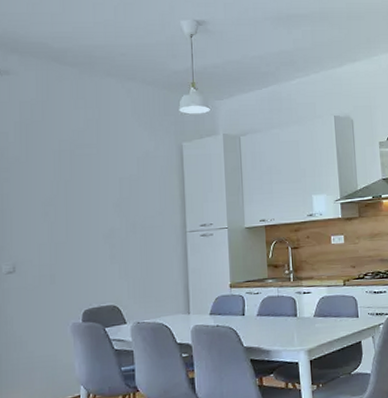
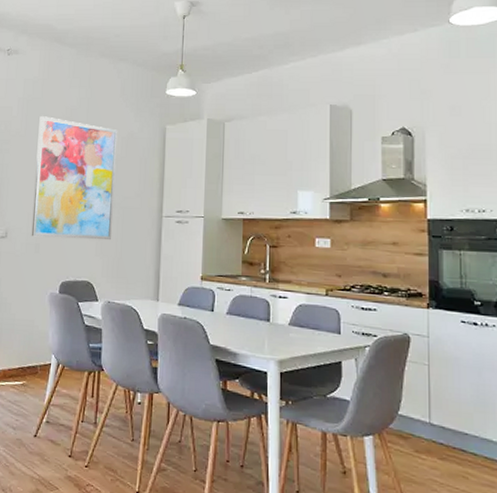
wall art: none [42,140,135,268] -> present [31,116,118,241]

